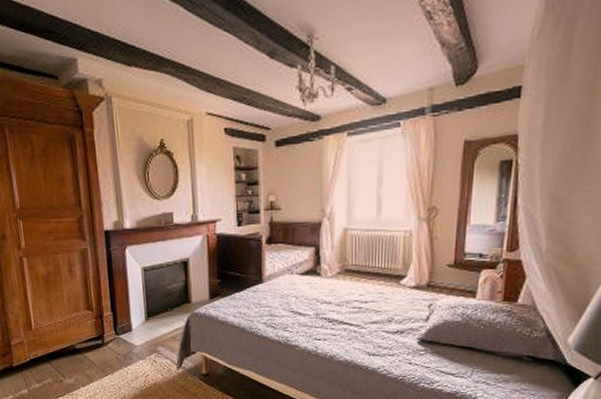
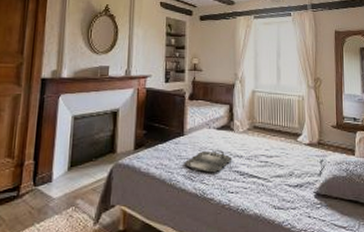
serving tray: none [264,297,319,320] -> present [184,150,232,173]

